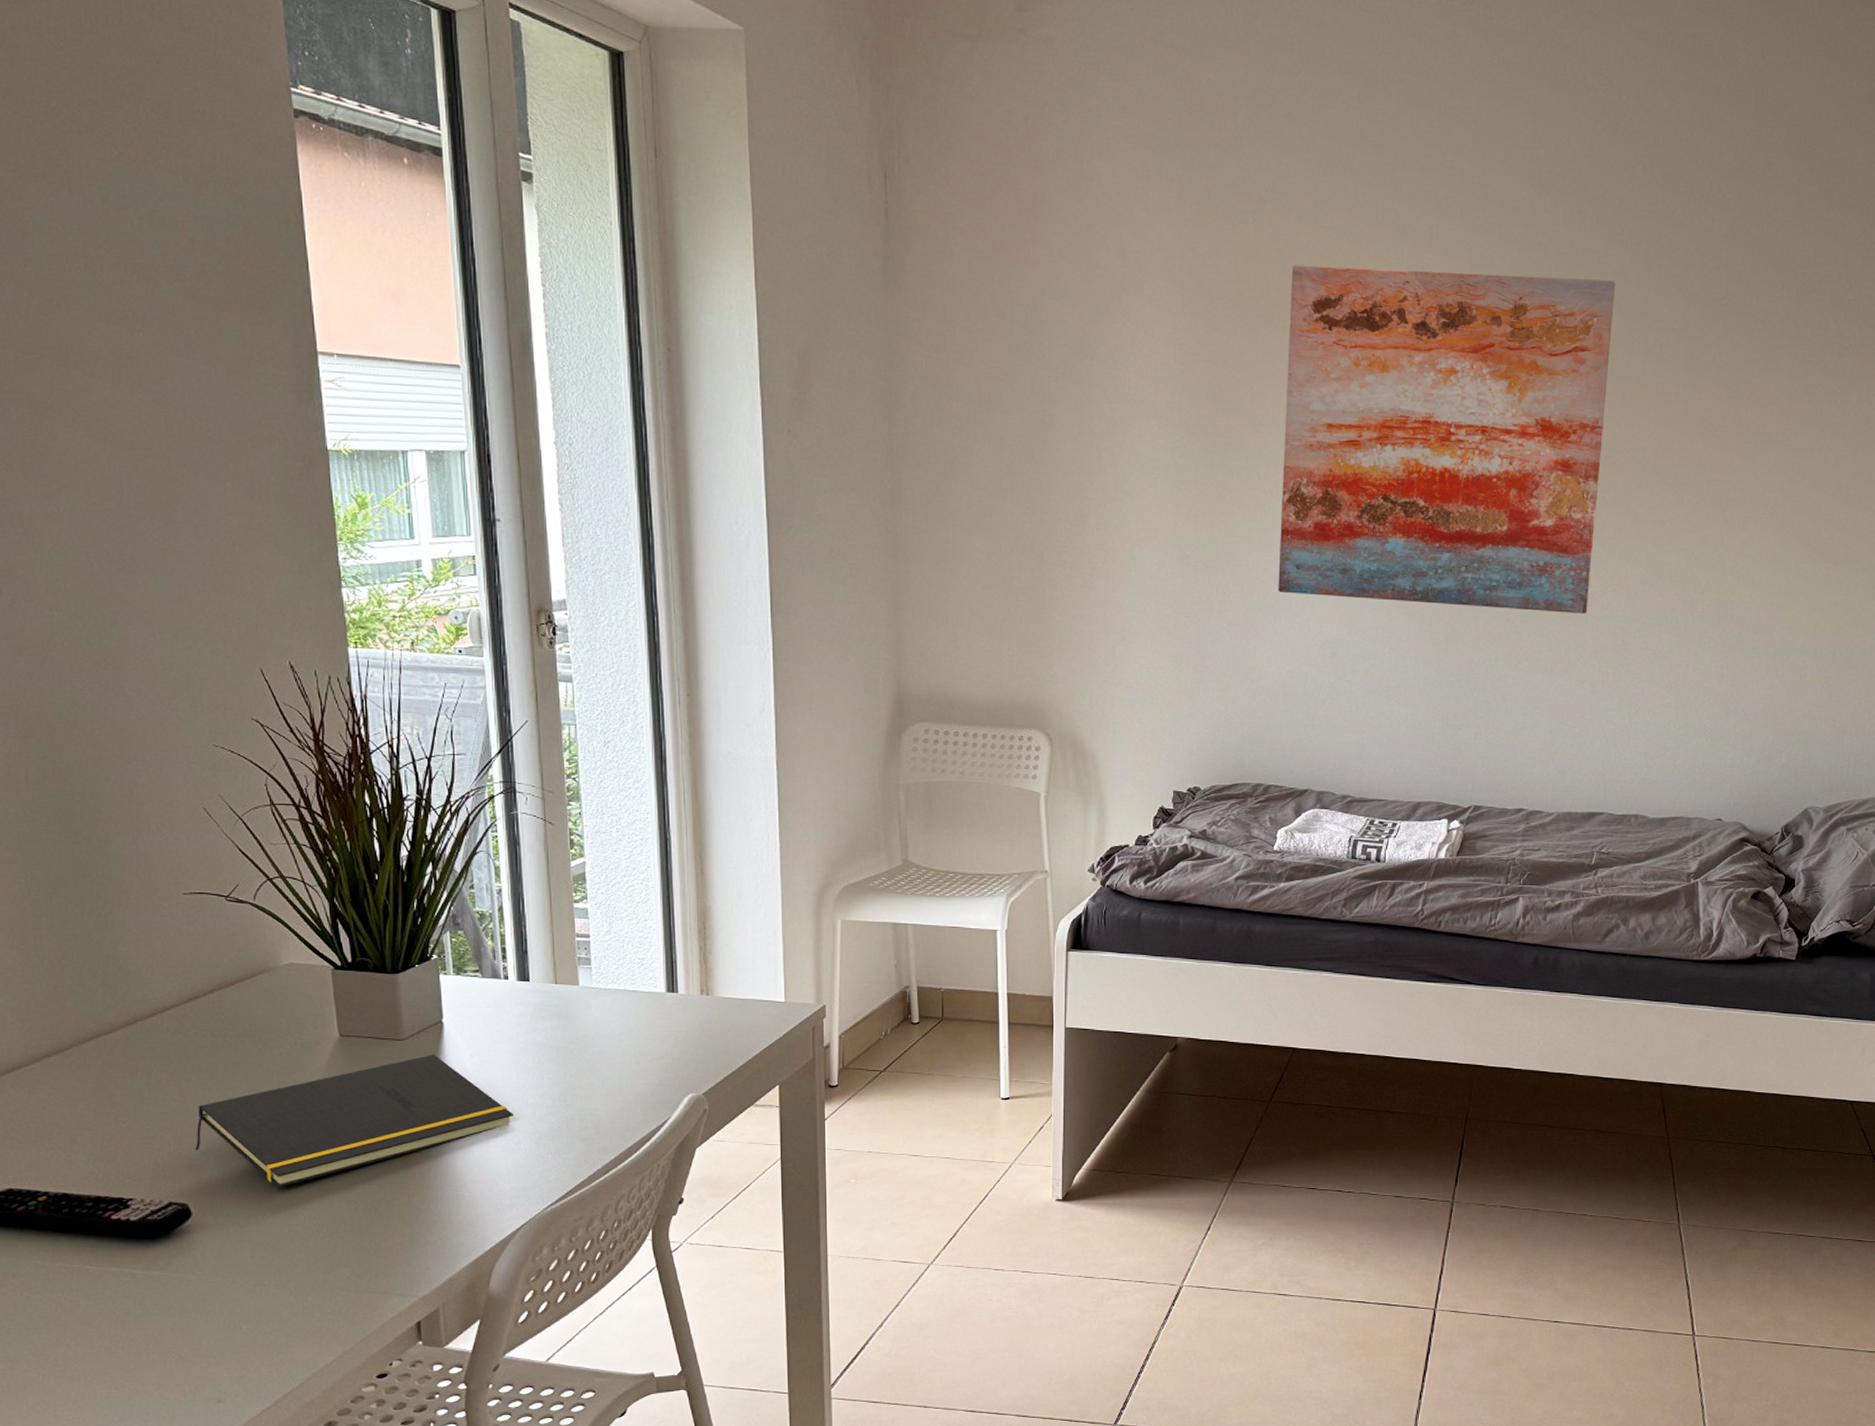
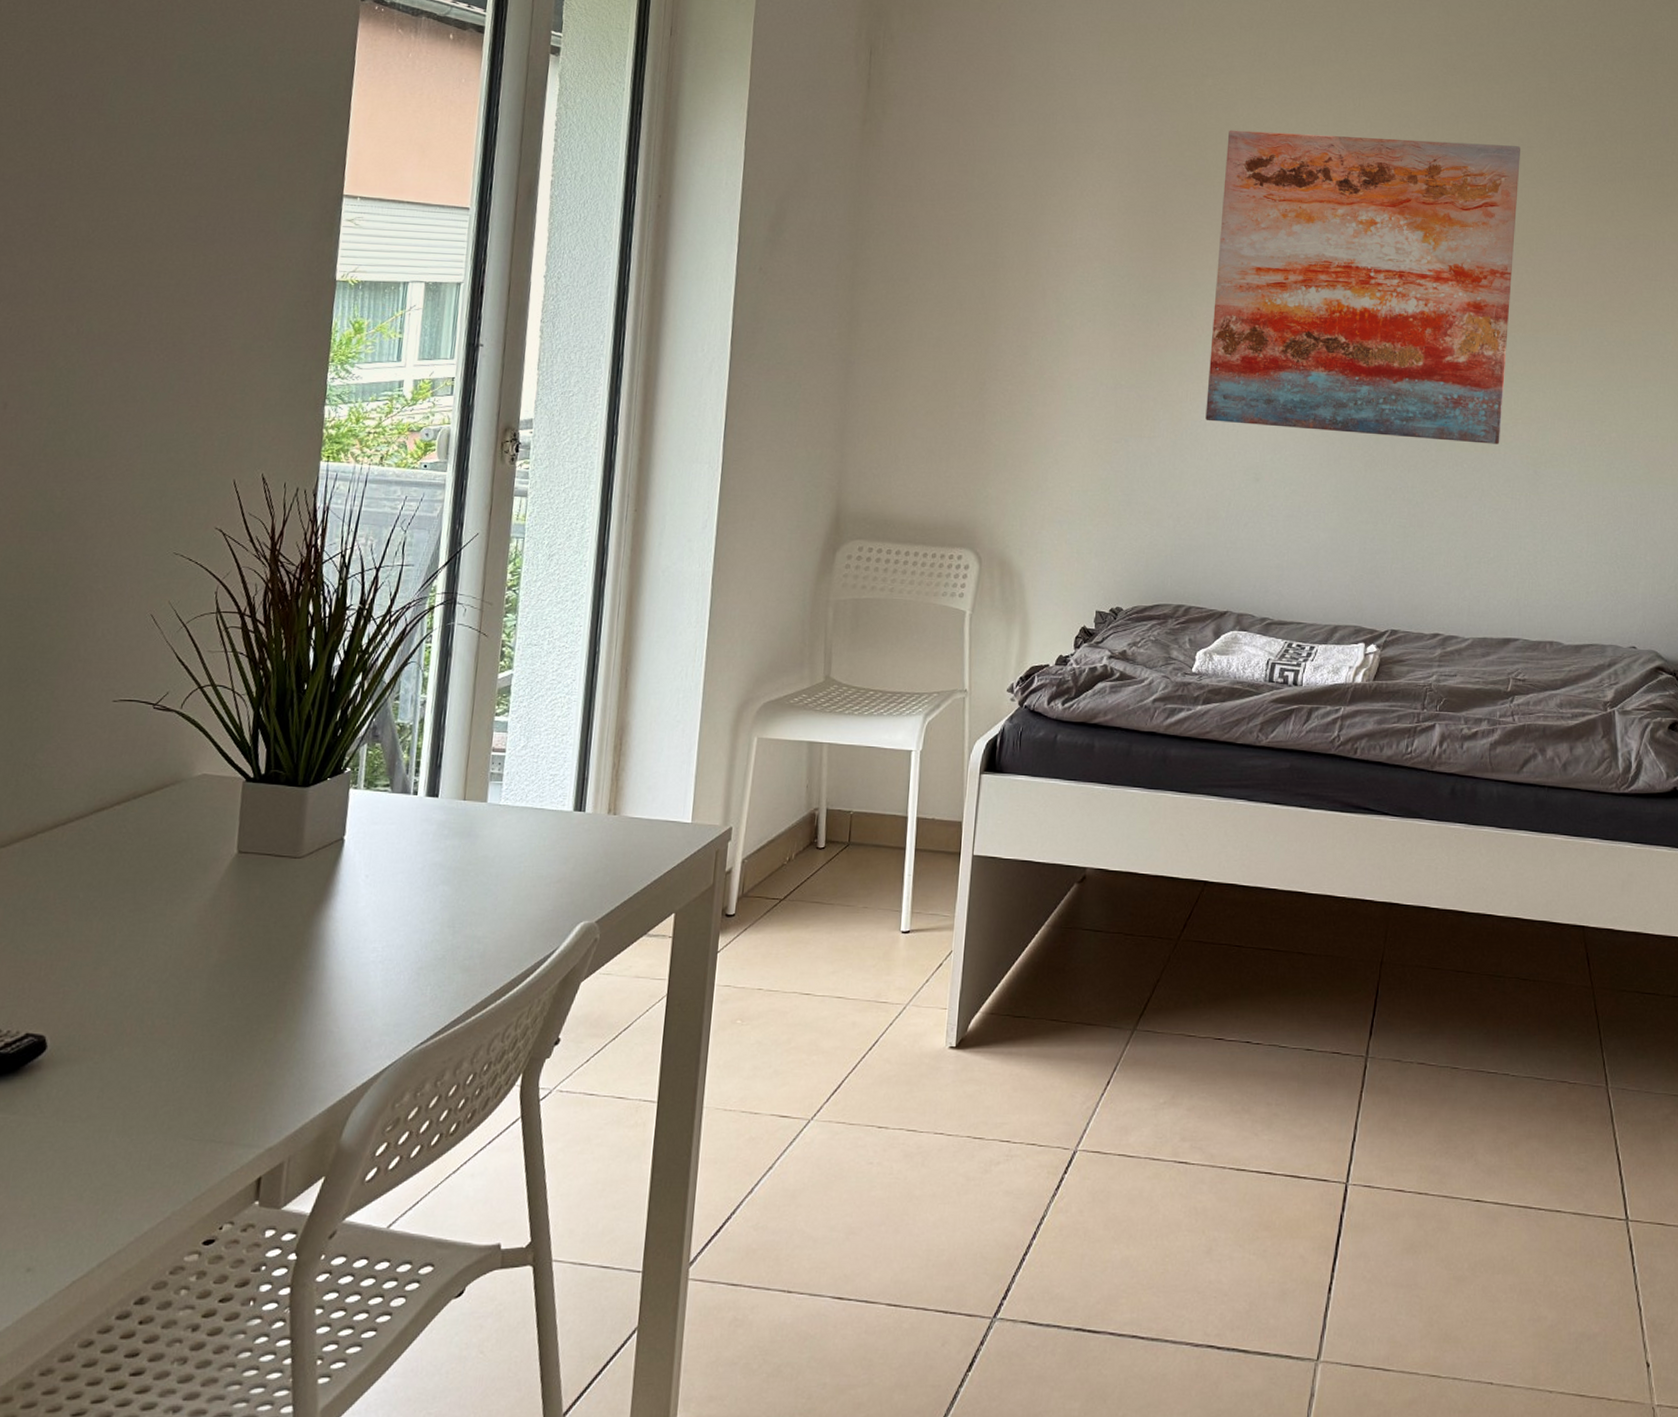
notepad: present [195,1054,514,1188] -> none [66,873,399,1020]

